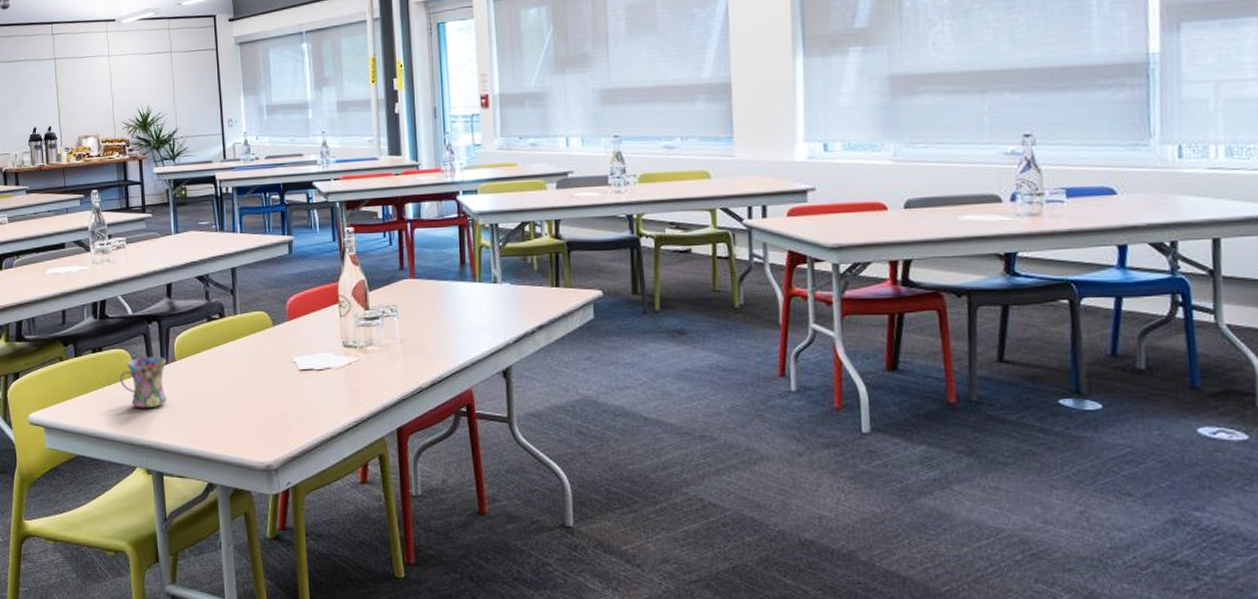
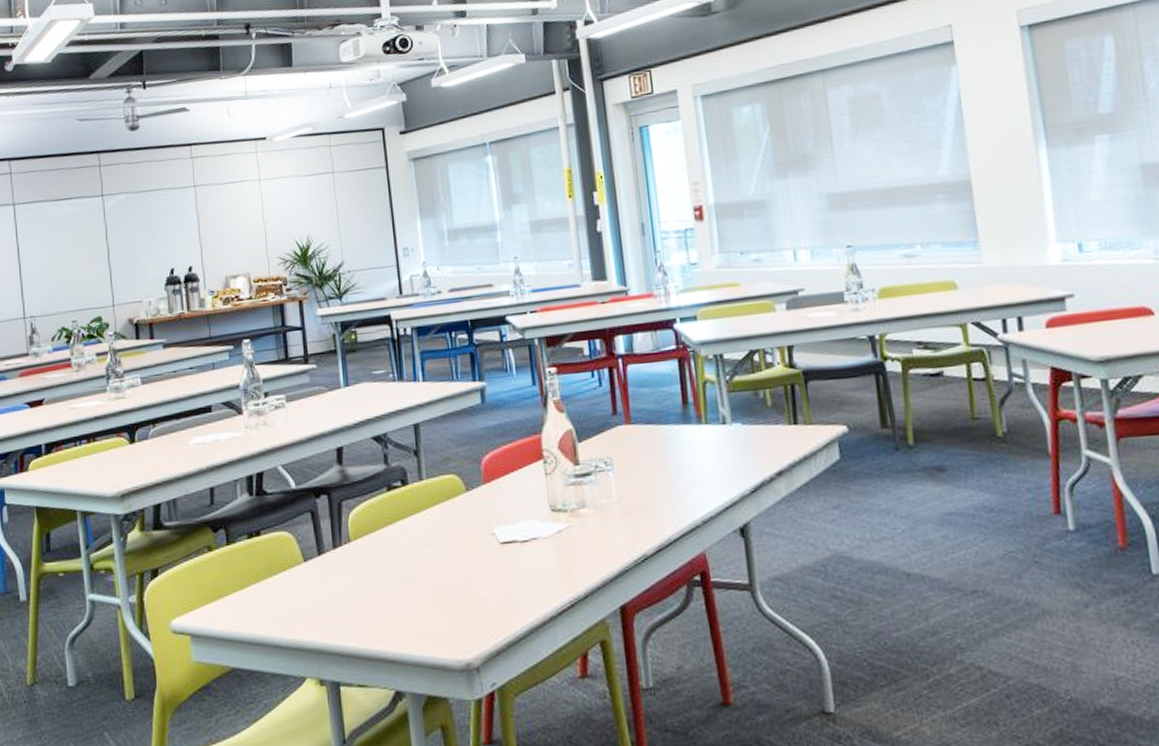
mug: present [119,357,167,408] -> none [282,537,341,604]

